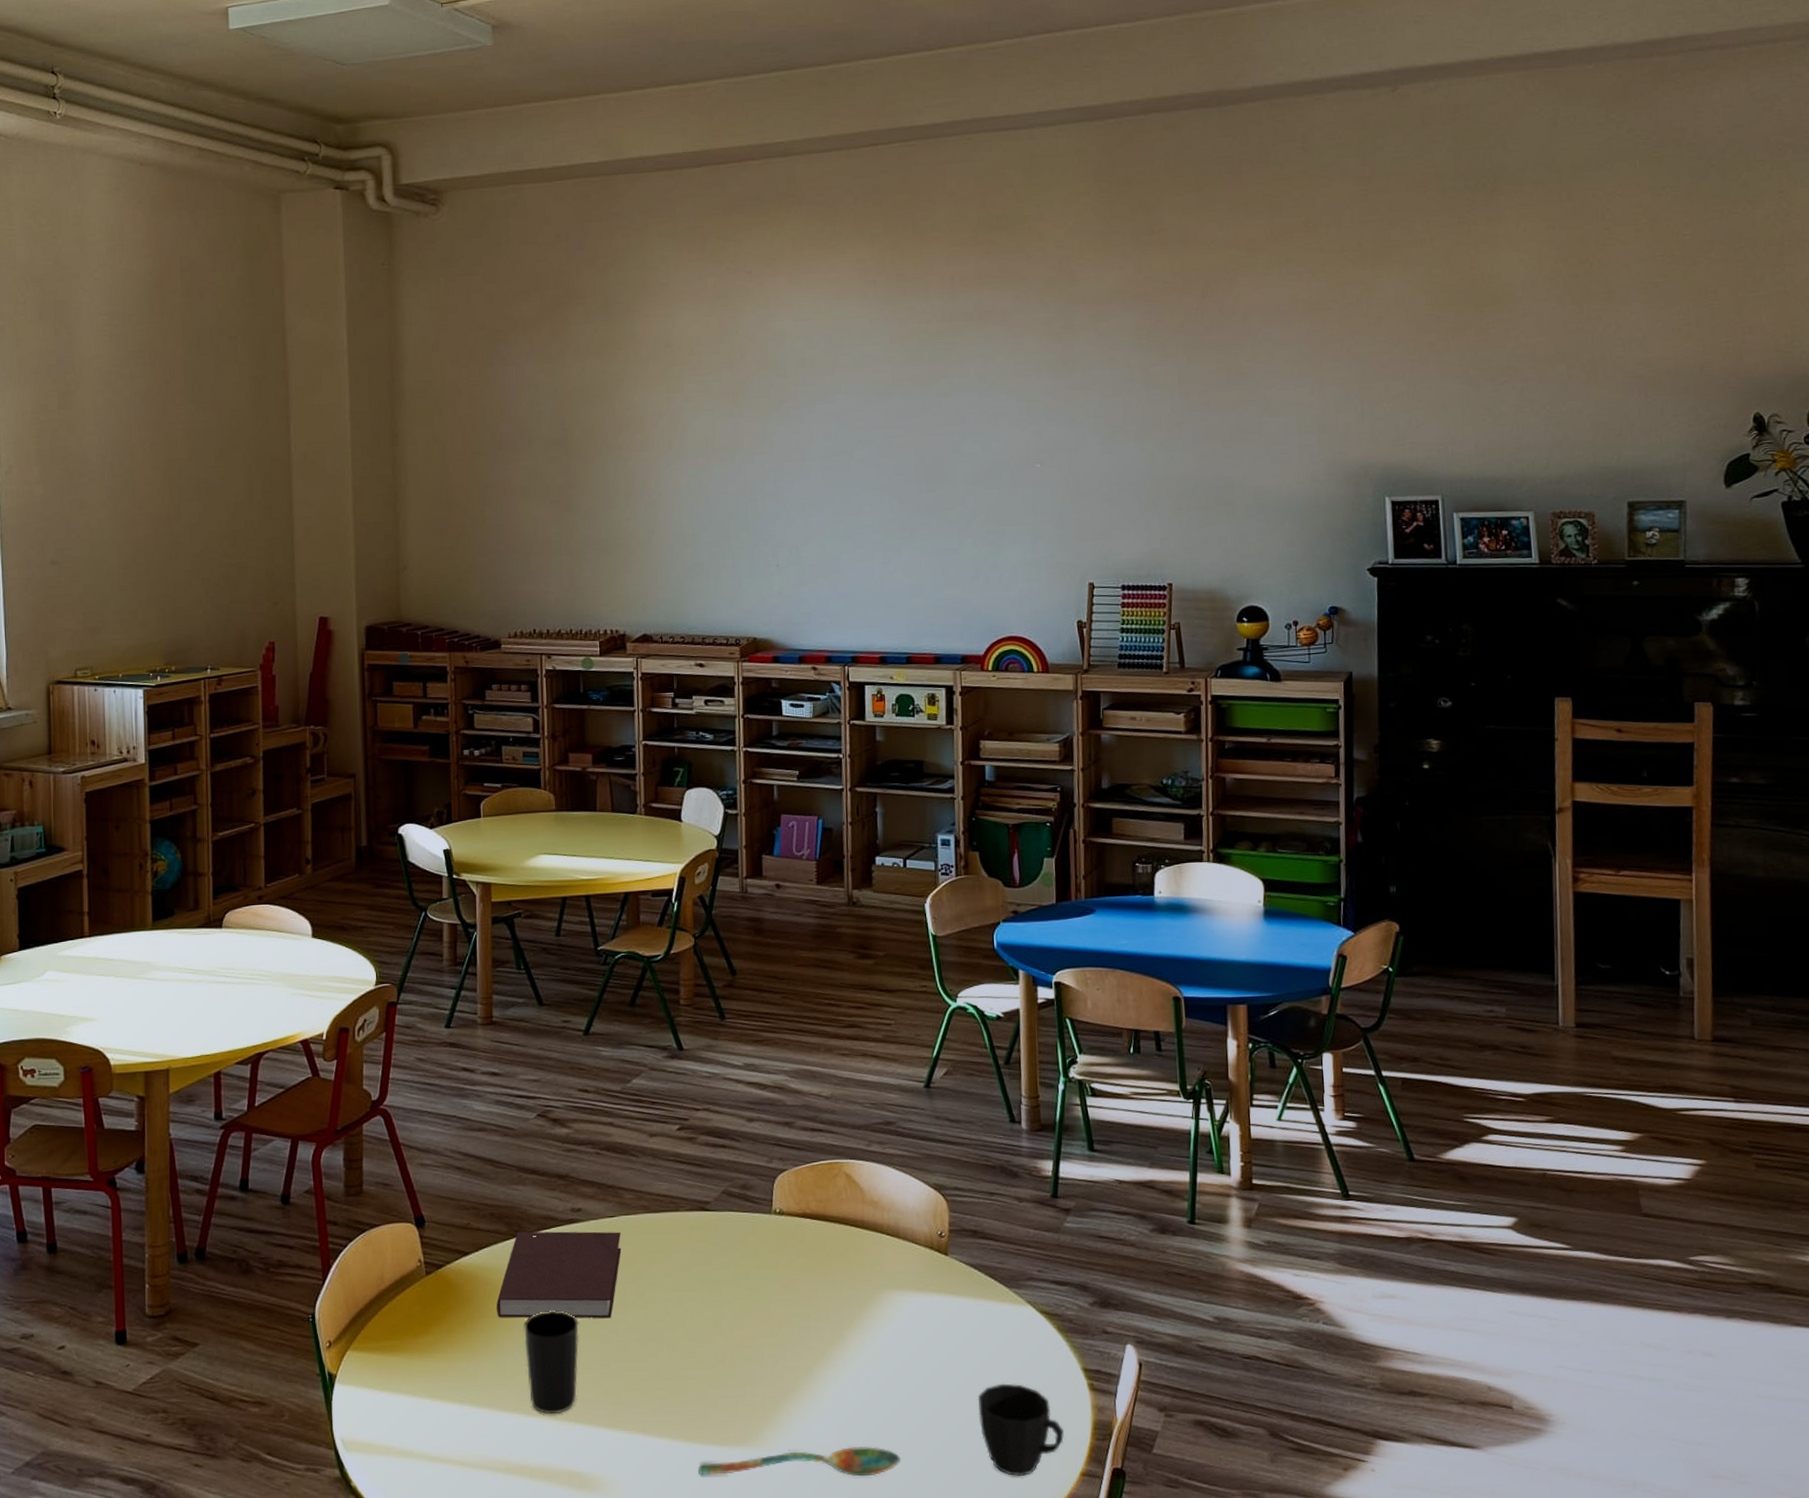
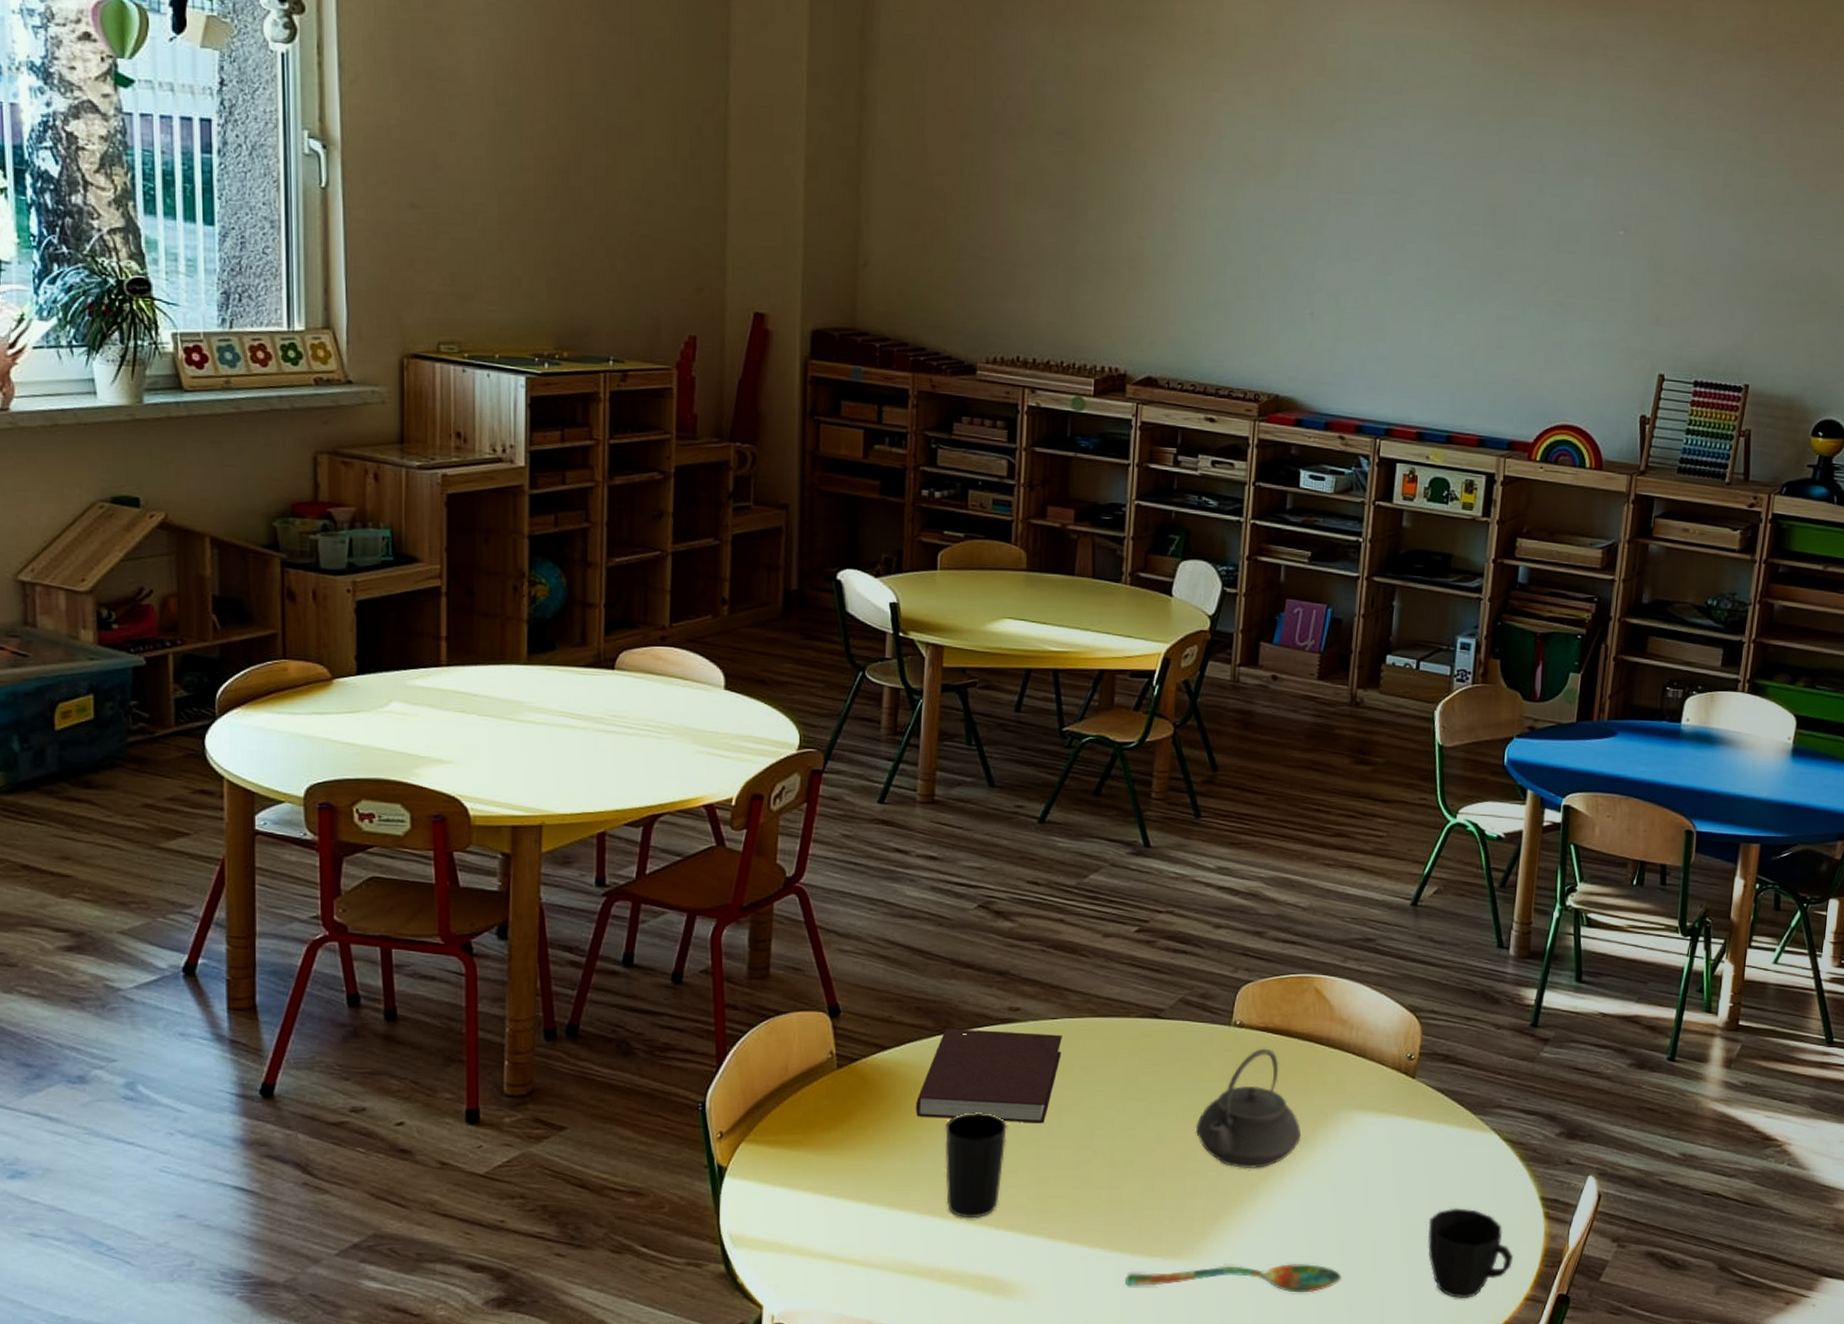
teapot: none [749,1233,848,1354] -> present [1195,1048,1302,1169]

